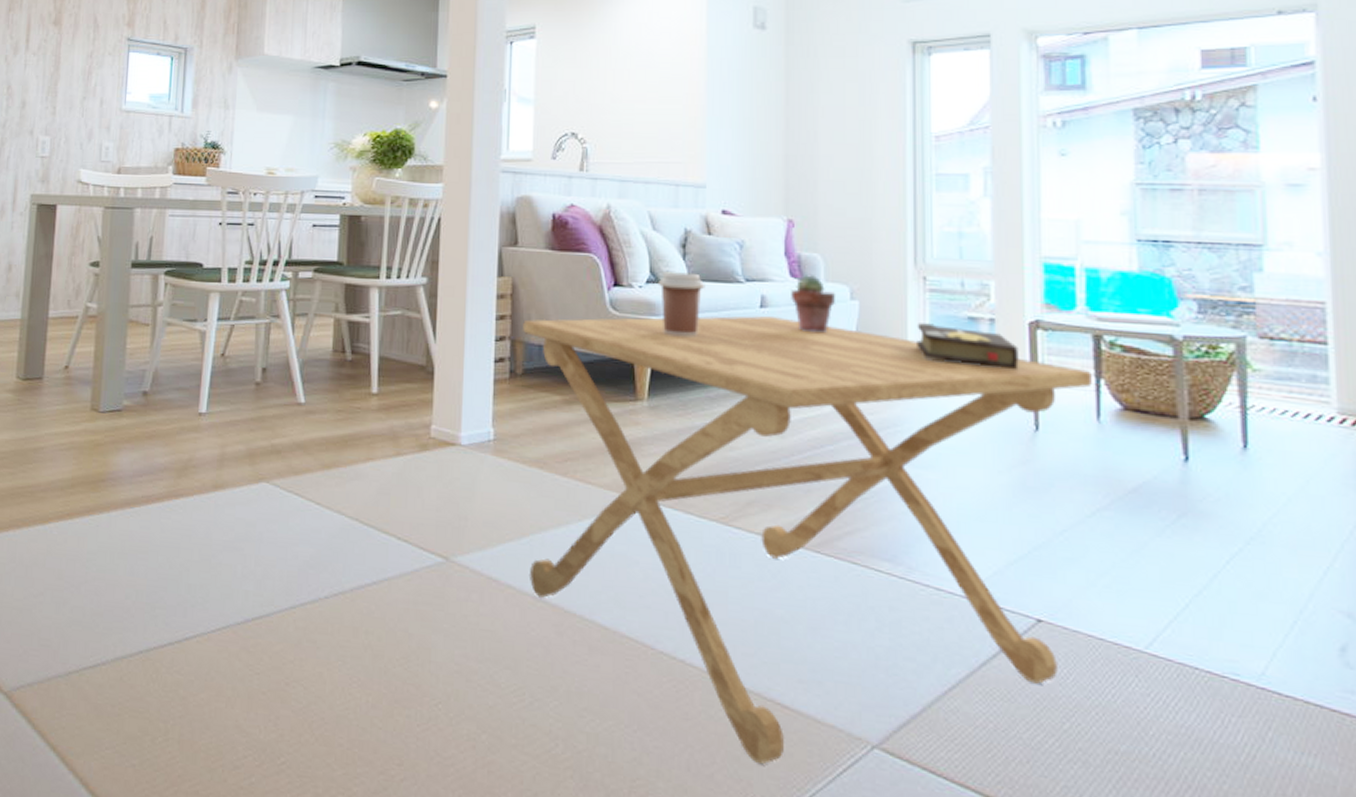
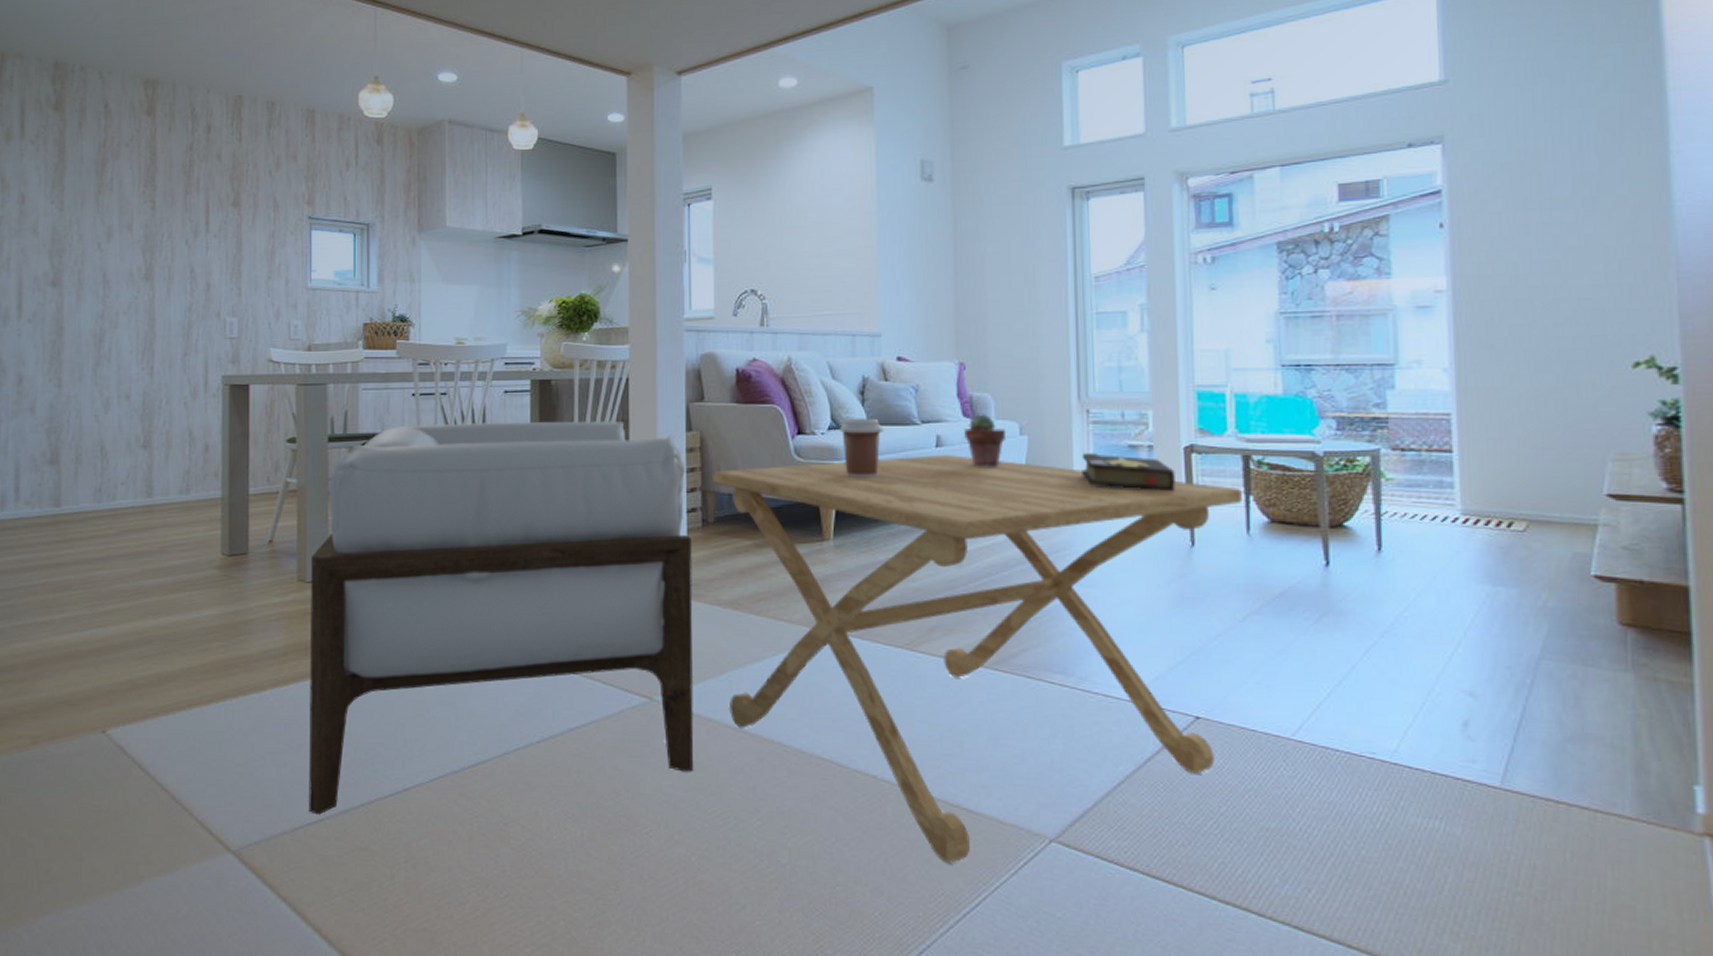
armchair: none [85,255,499,660] -> present [309,420,694,815]

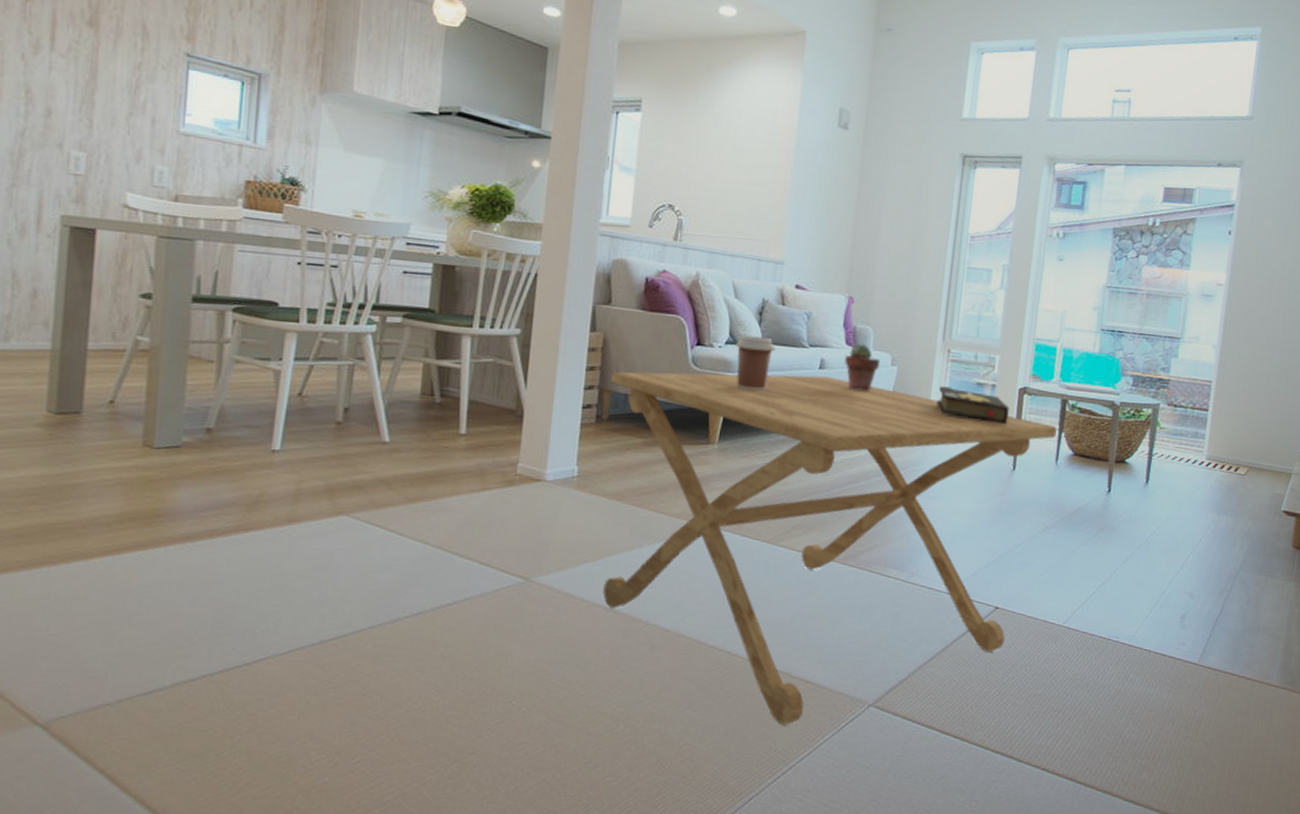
armchair: present [309,420,694,815] -> none [139,294,586,686]

